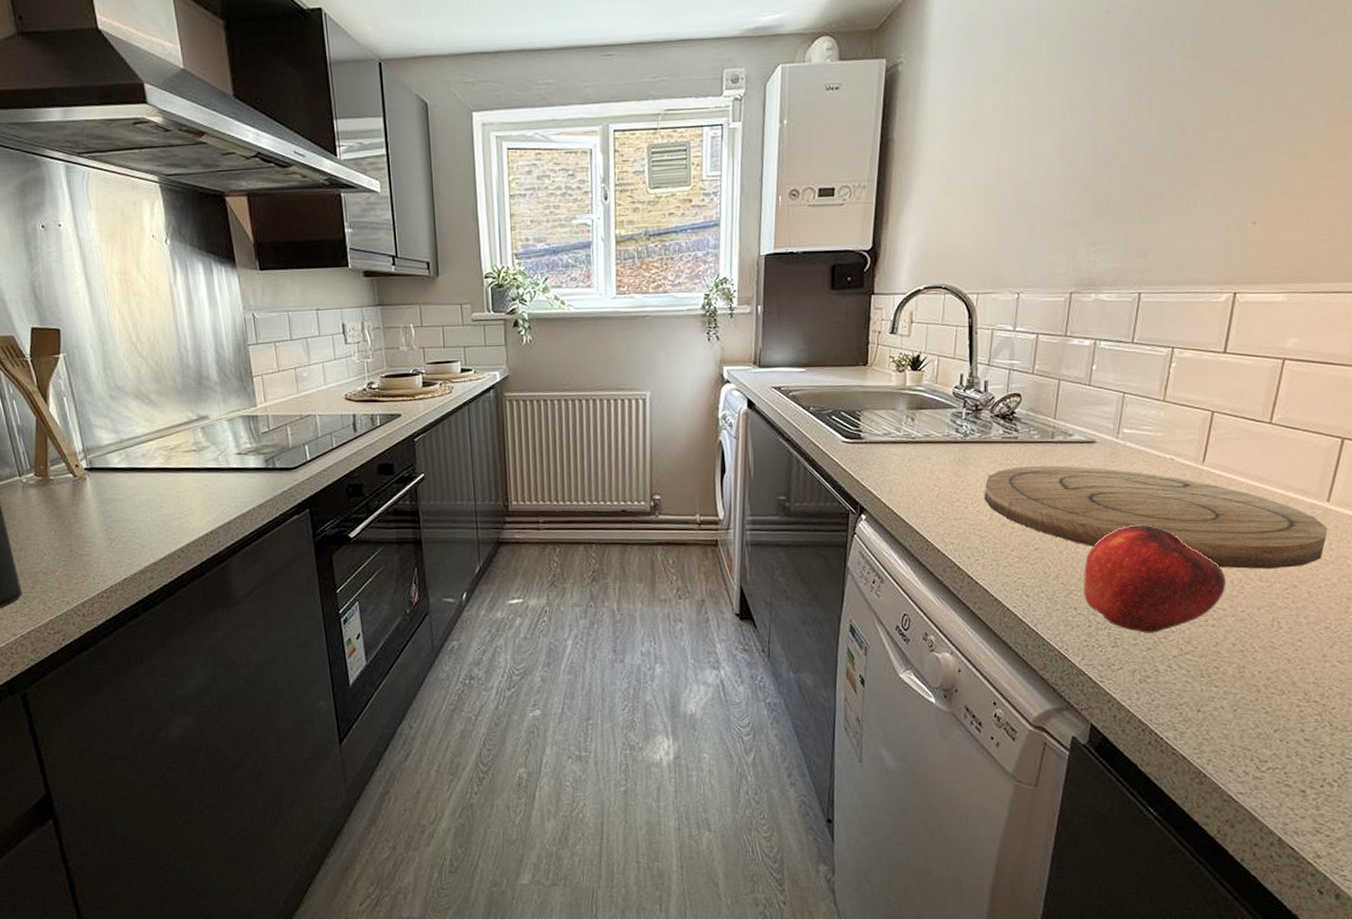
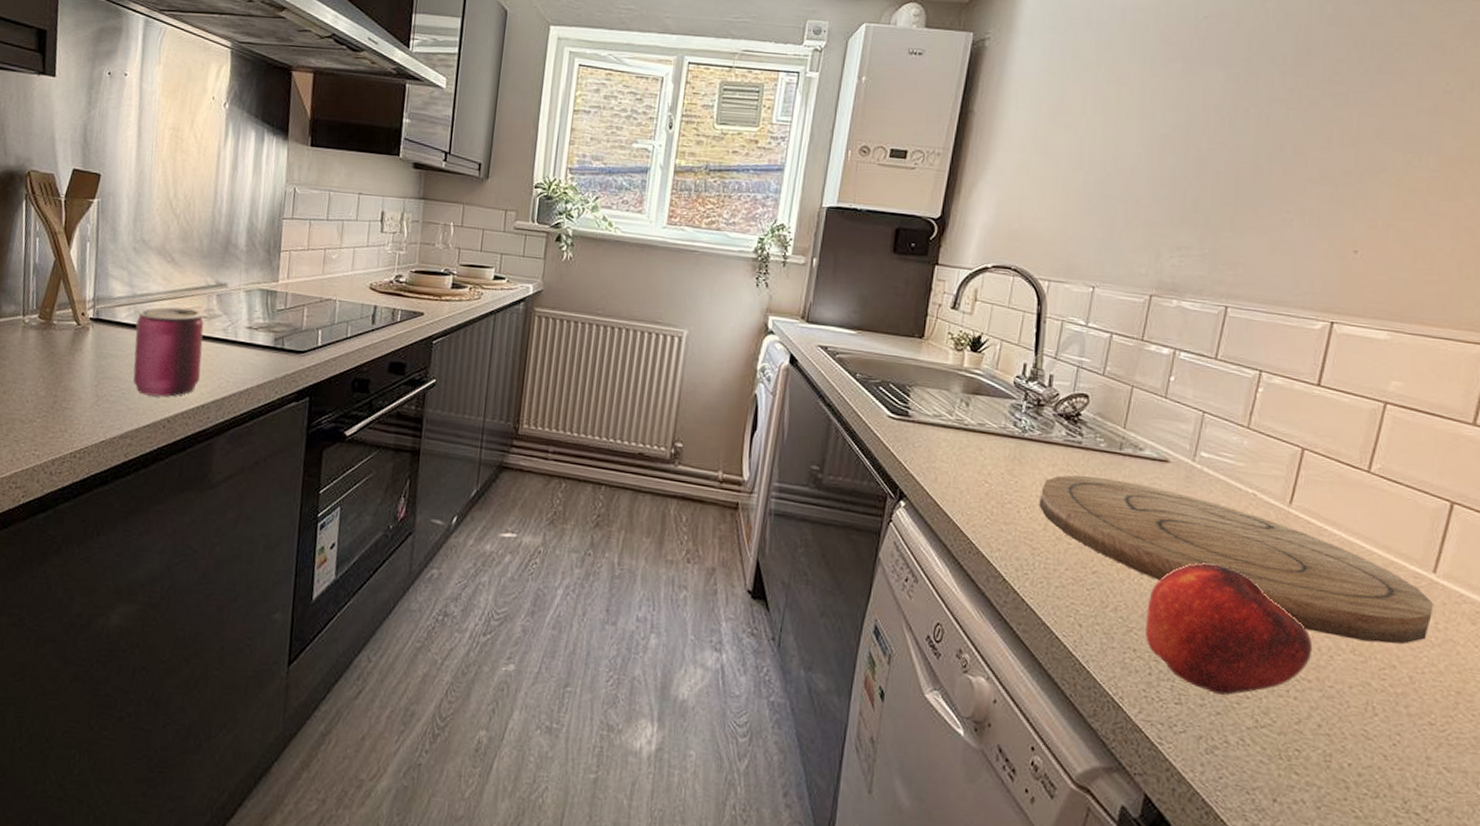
can: none [129,445,202,531] -> present [133,307,204,397]

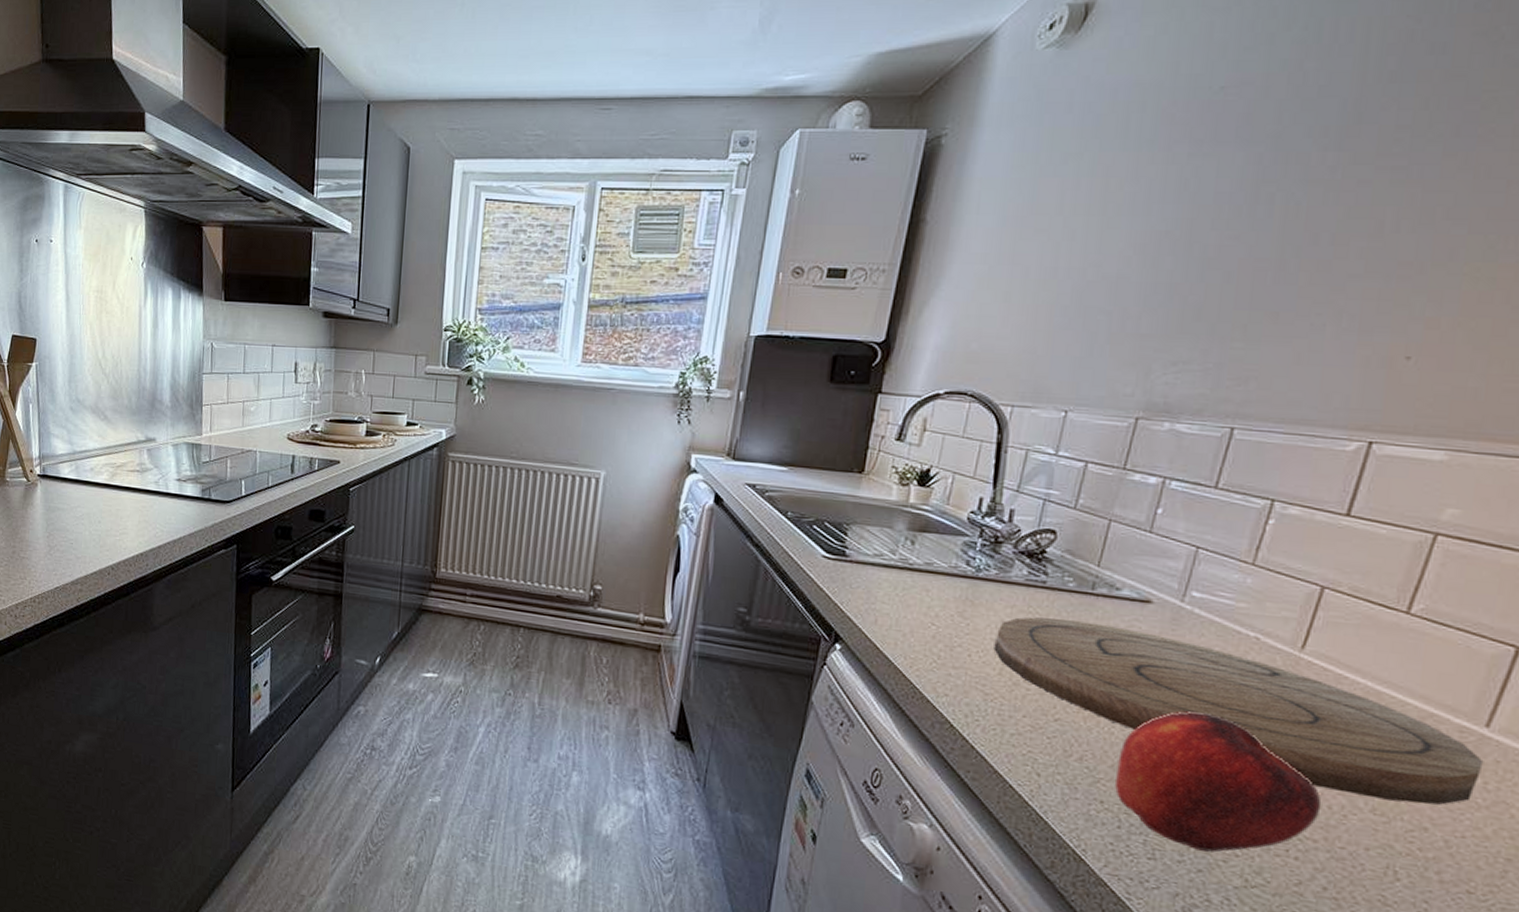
can: present [133,307,204,397] -> none [78,462,138,546]

